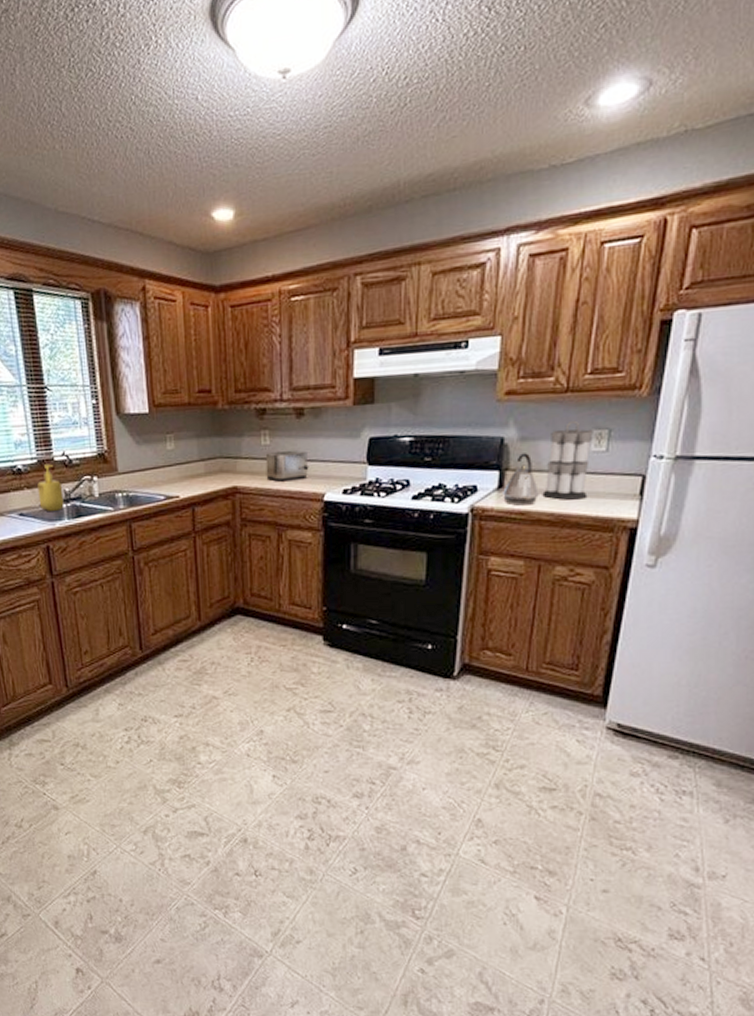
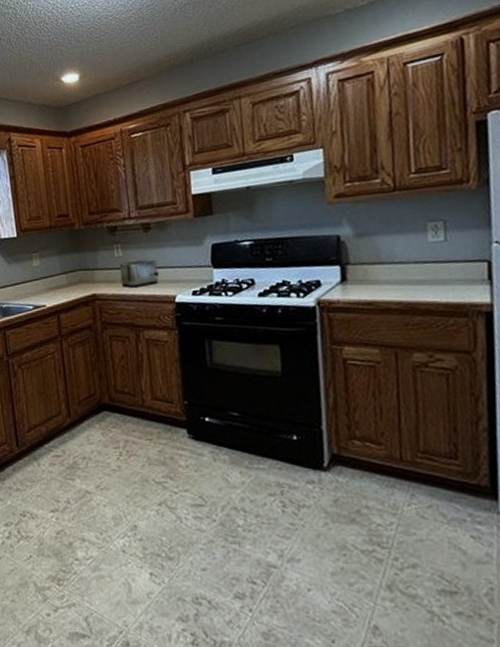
kettle: present [503,453,539,506] -> none [346,247,384,297]
spice rack: present [542,420,593,500] -> none [385,215,434,289]

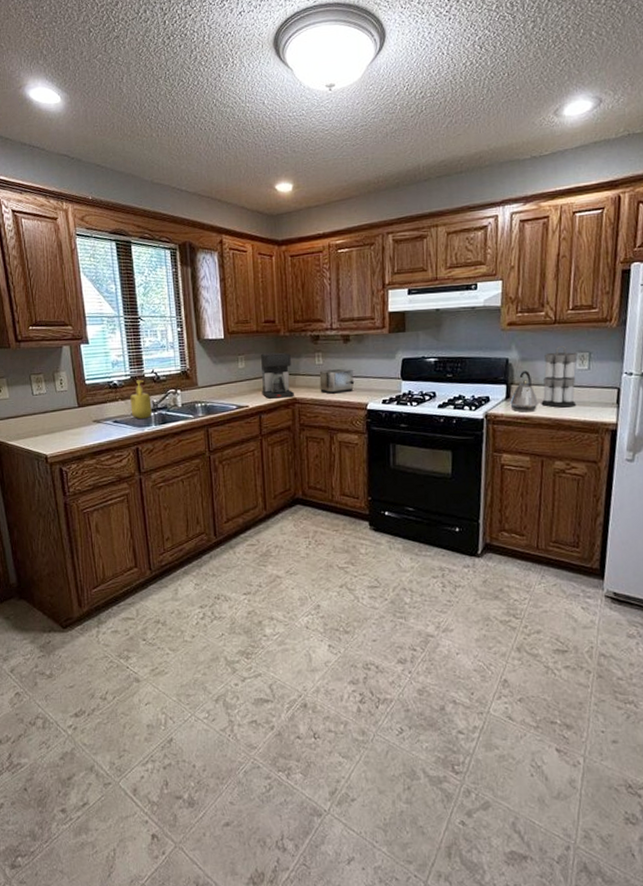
coffee maker: none [56,246,93,297] -> present [261,352,294,399]
kettle: none [346,247,384,297] -> present [510,371,538,413]
spice rack: none [385,215,434,289] -> present [541,345,577,408]

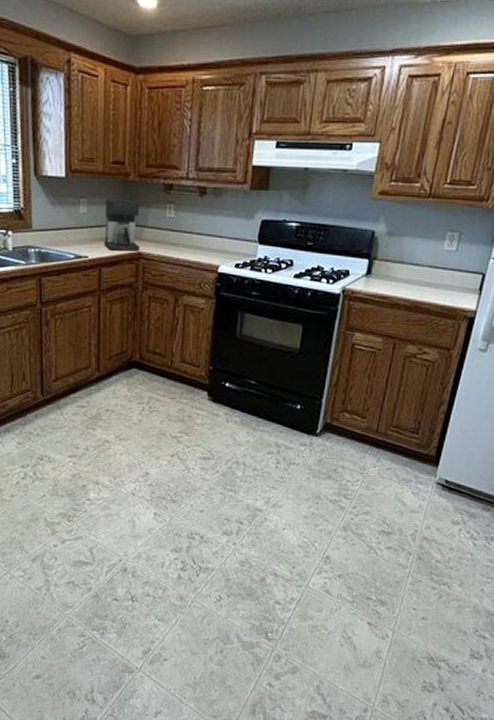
toaster: present [319,368,355,394] -> none [168,224,207,252]
kettle: present [510,371,538,413] -> none [370,246,400,291]
spice rack: present [541,345,577,408] -> none [402,222,447,290]

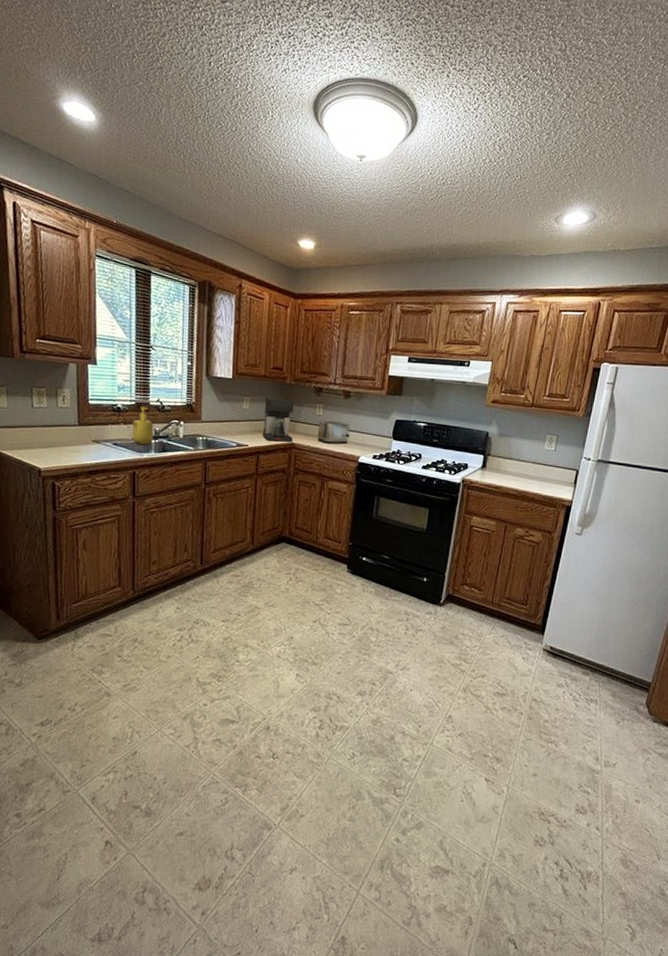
toaster: none [168,224,207,252] -> present [317,421,350,444]

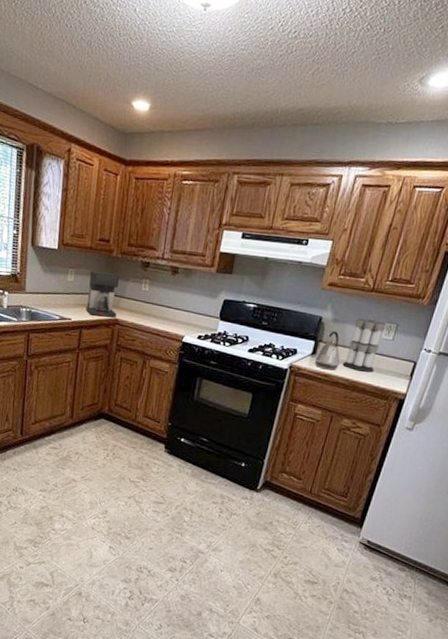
toaster: present [317,421,350,444] -> none [141,297,176,322]
kettle: none [485,445,509,482] -> present [314,331,341,371]
spice rack: none [511,426,547,482] -> present [342,313,386,373]

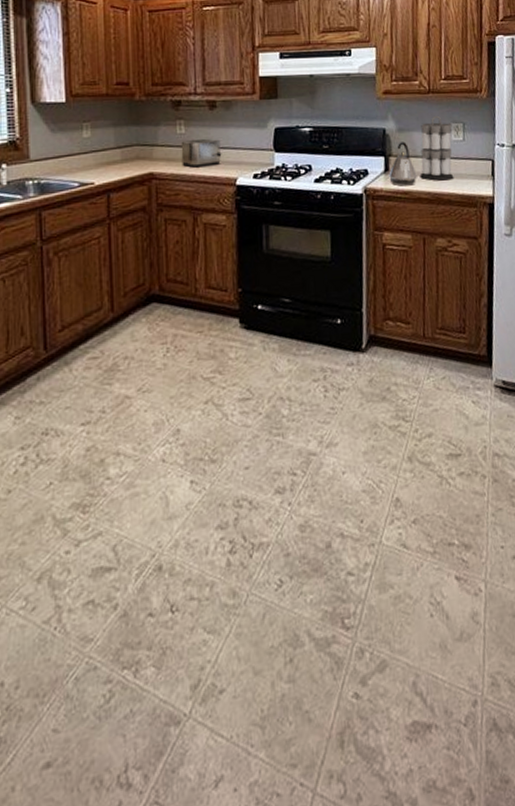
coffee maker: present [86,270,119,318] -> none [111,119,151,174]
toaster: none [141,297,176,322] -> present [181,138,222,168]

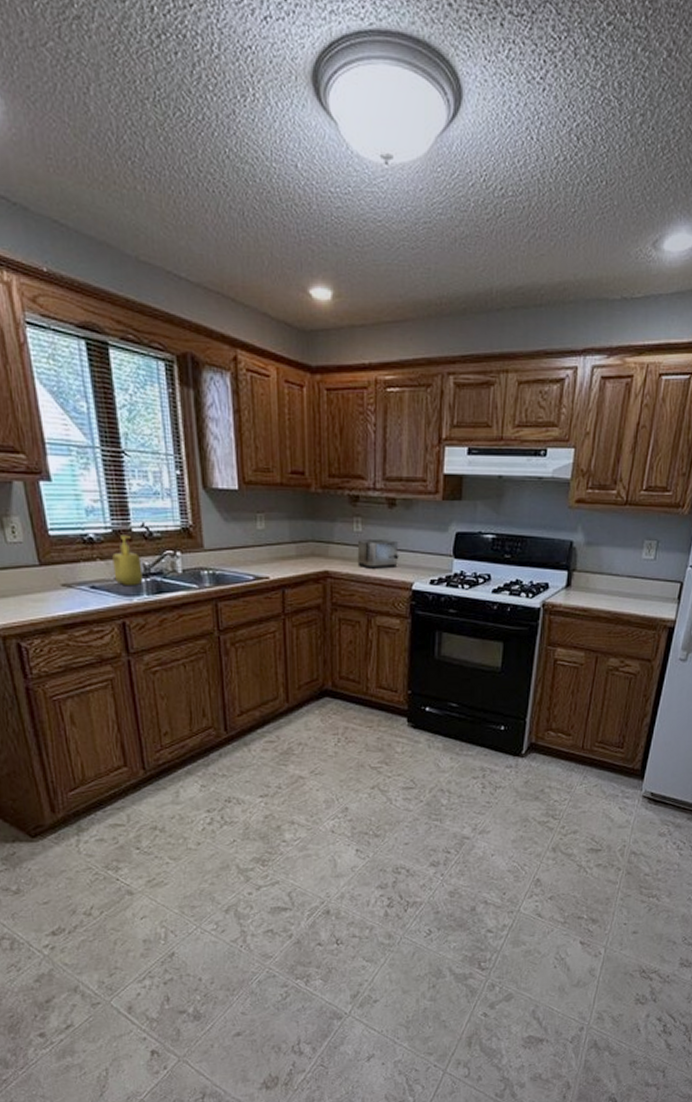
kettle: present [389,142,417,186] -> none [570,556,599,603]
spice rack: present [420,115,454,181] -> none [602,530,645,600]

